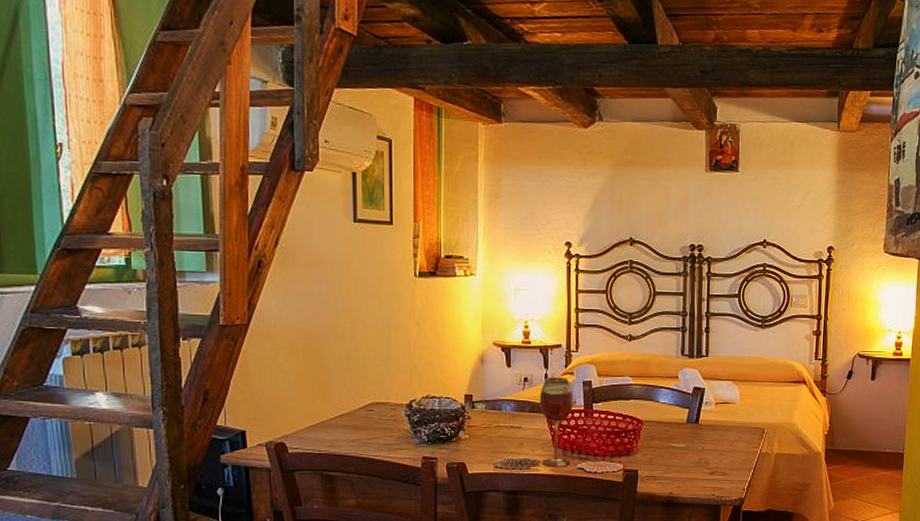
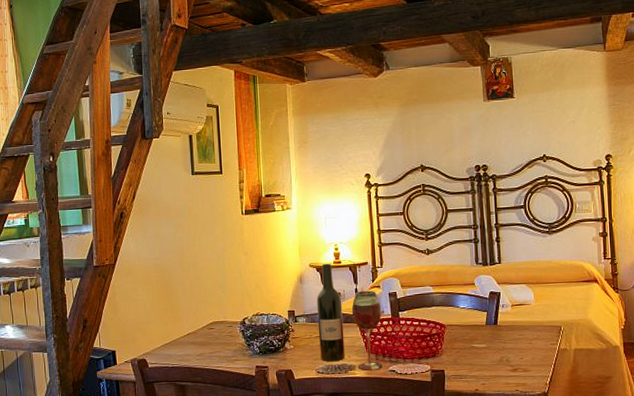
wine bottle: none [499,342,529,456] -> present [316,263,345,362]

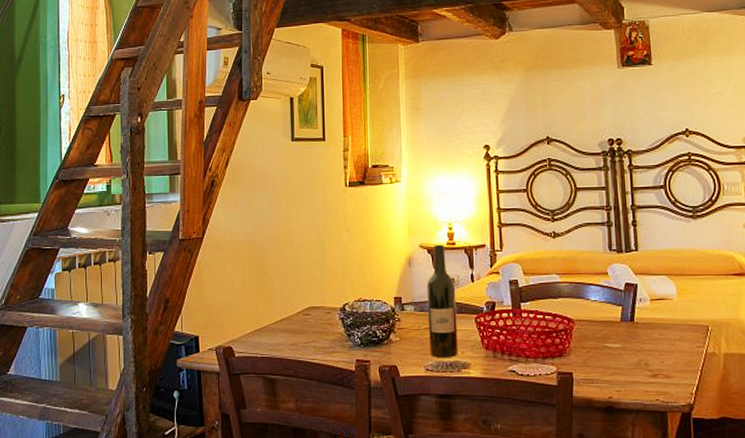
wineglass: present [351,291,383,370] -> none [466,277,501,369]

